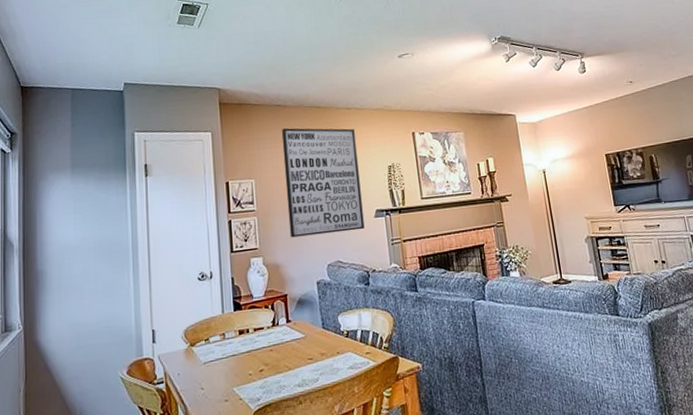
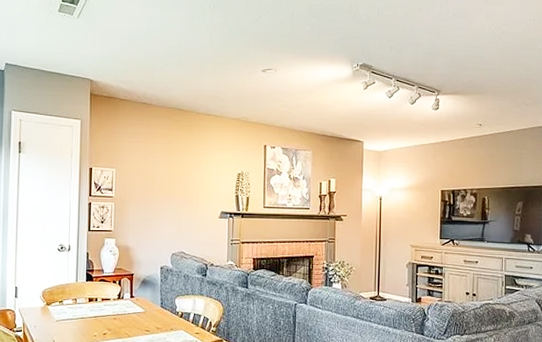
wall art: present [281,128,365,238] -> none [141,126,211,227]

